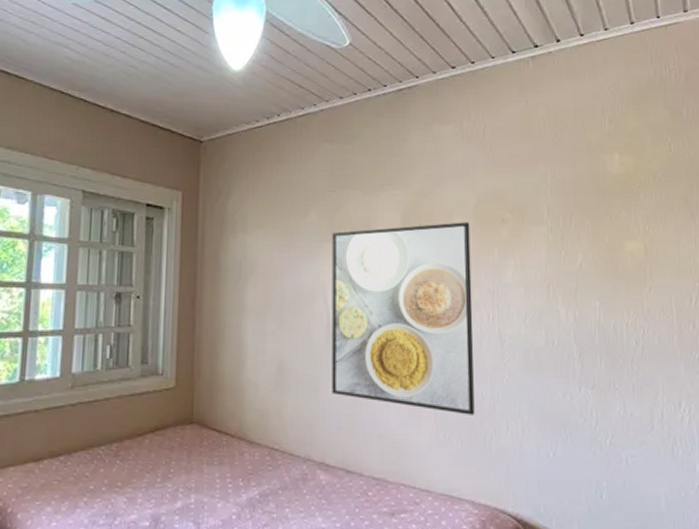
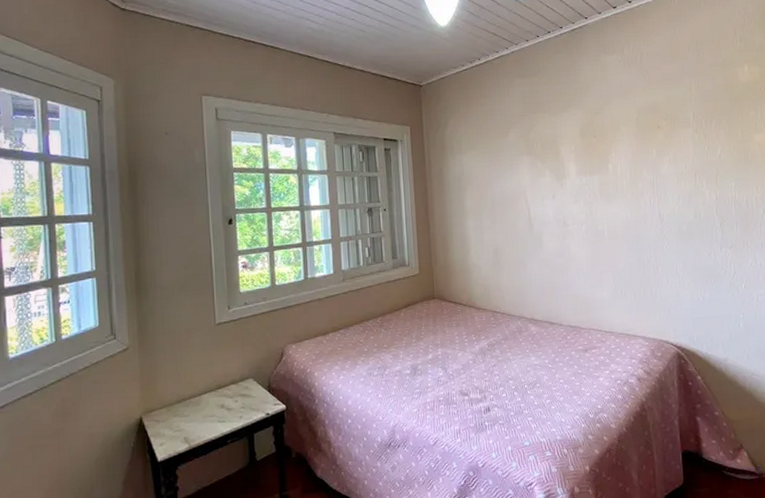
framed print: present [332,222,475,415] -> none [527,130,643,276]

